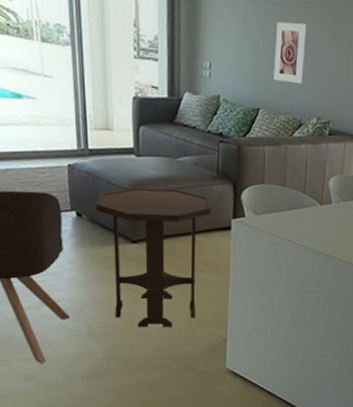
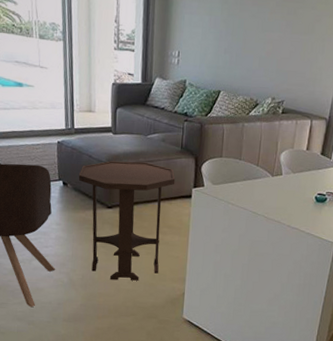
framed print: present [273,21,307,84] -> none [234,12,266,68]

